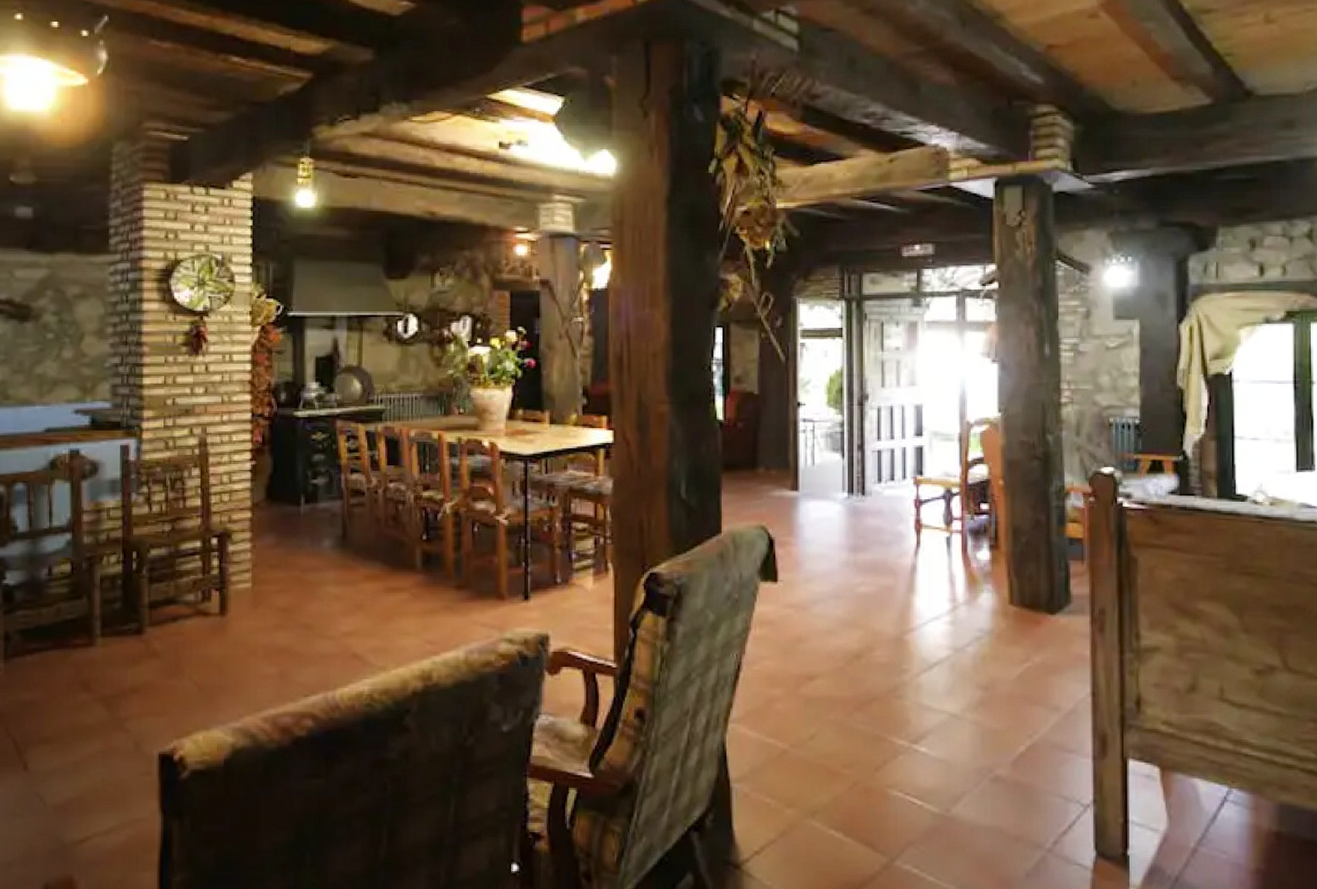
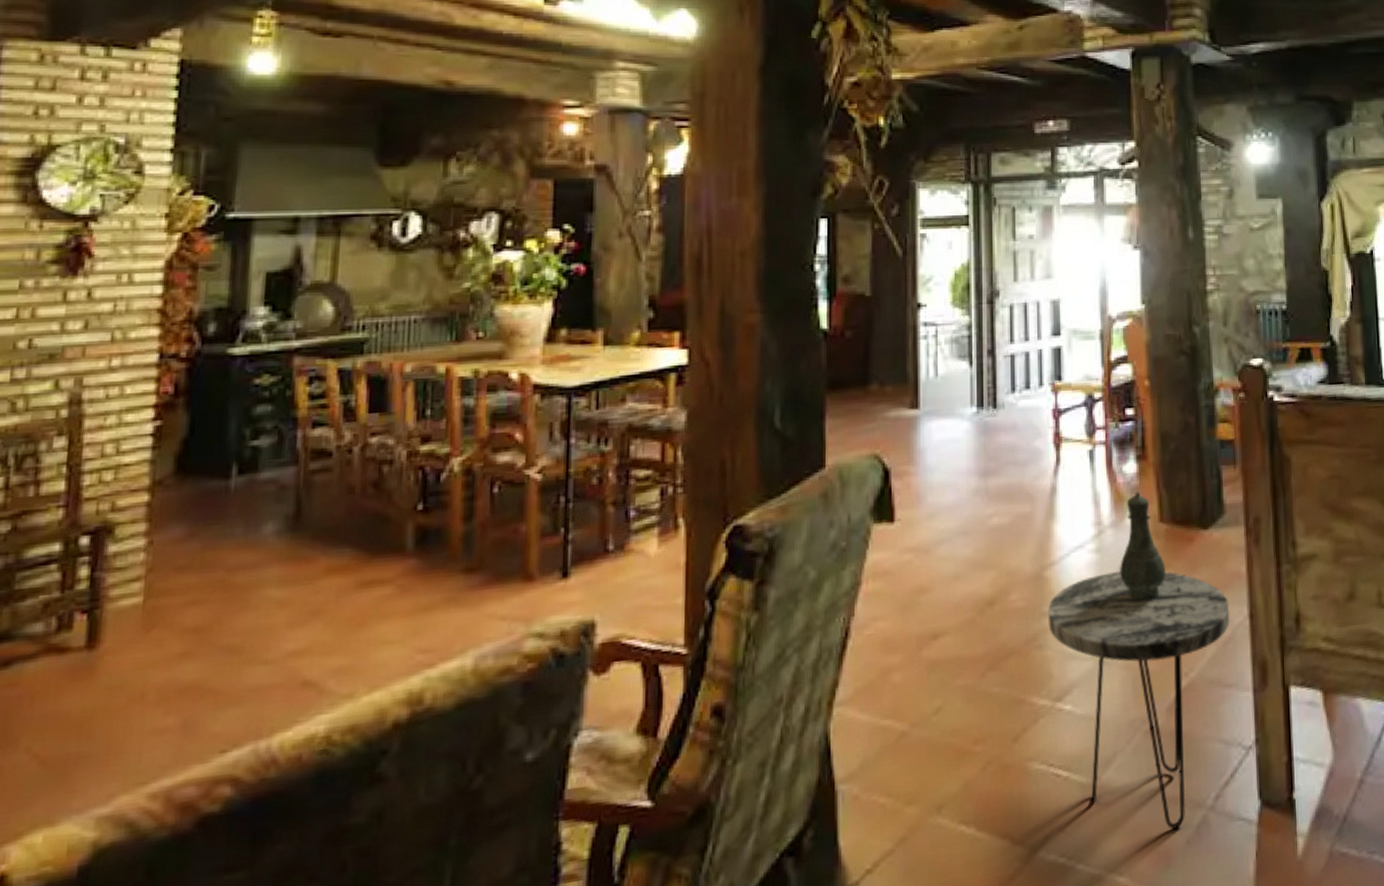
side table: none [907,643,1073,863] -> present [1048,571,1230,831]
vase: none [972,576,1014,670] -> present [1120,491,1166,601]

